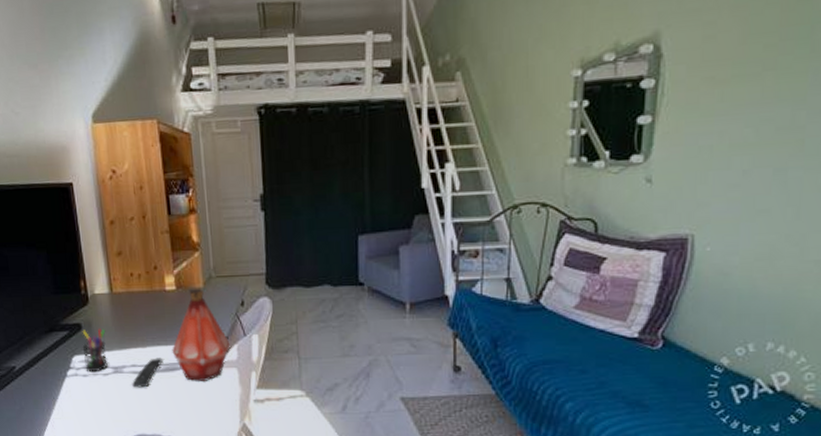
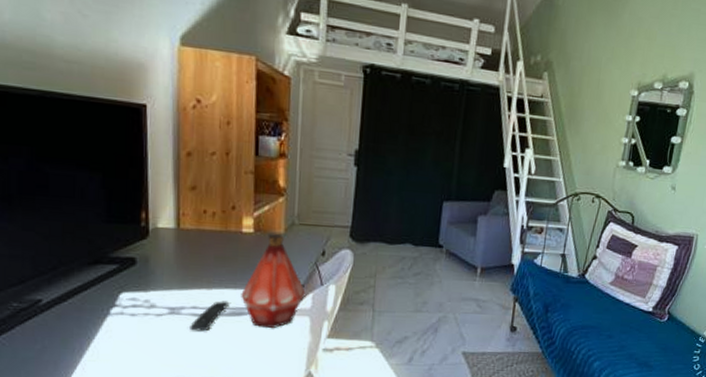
pen holder: present [82,328,108,372] -> none [134,265,166,312]

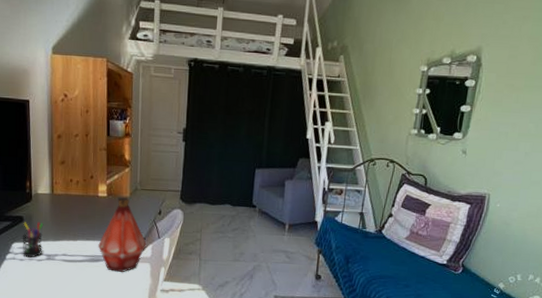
pen holder: none [134,265,166,312] -> present [22,222,44,258]
remote control: present [190,301,230,331] -> none [61,250,90,274]

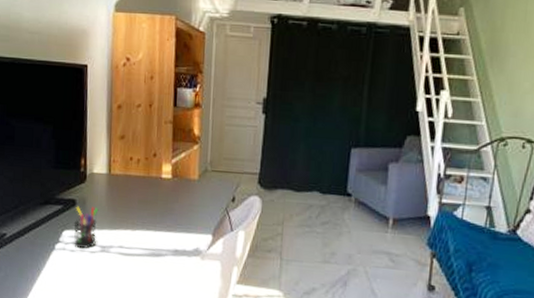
bottle: present [98,197,147,272] -> none [160,180,217,271]

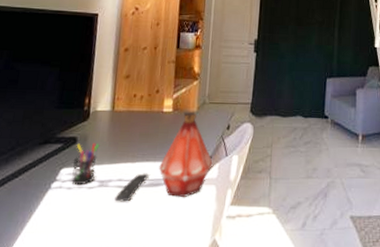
remote control: none [117,242,150,270] -> present [114,173,150,202]
bottle: none [160,180,217,271] -> present [159,112,213,197]

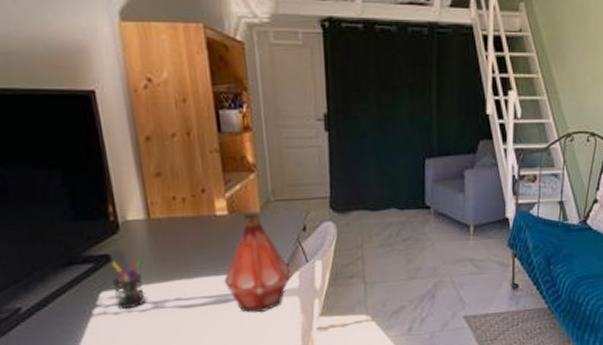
remote control: present [114,173,150,202] -> none [176,289,214,324]

